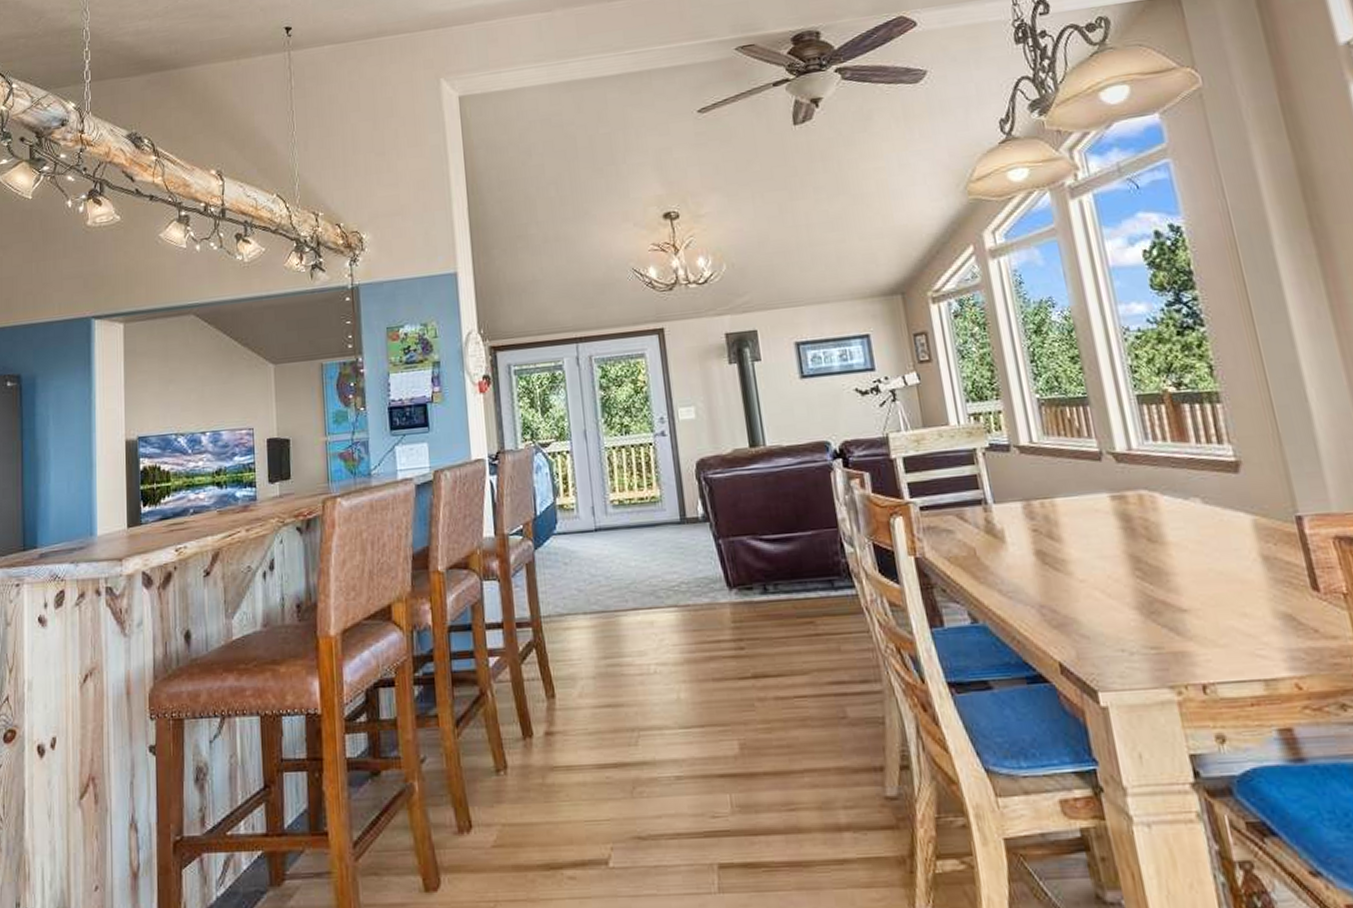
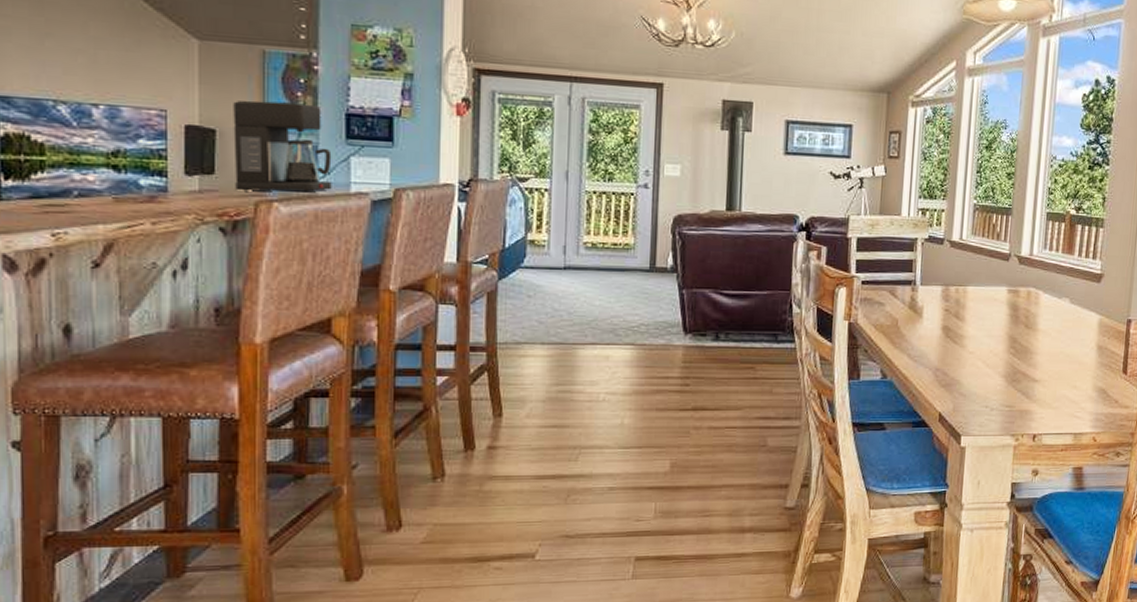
coffee maker: none [301,404,382,492] -> present [233,100,332,192]

